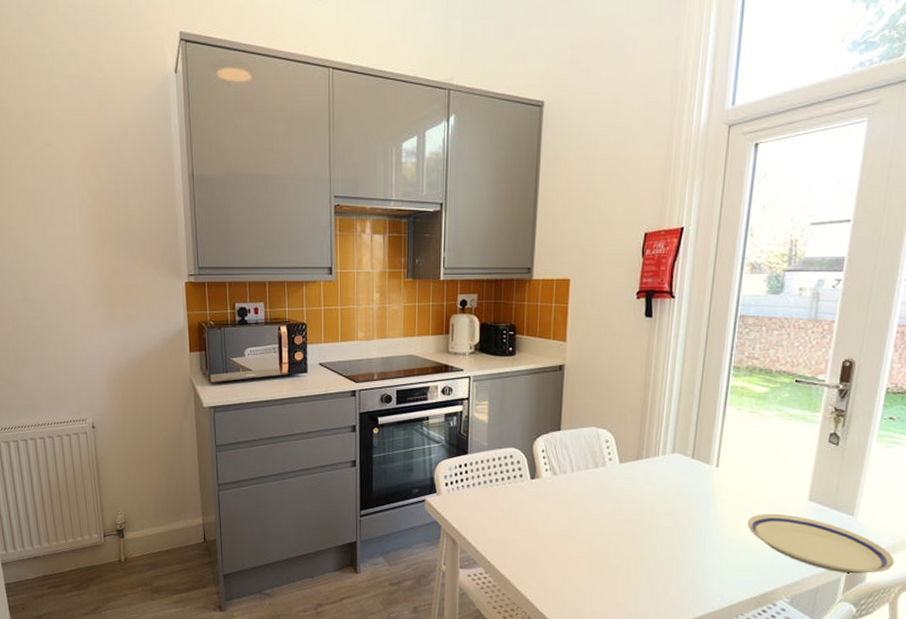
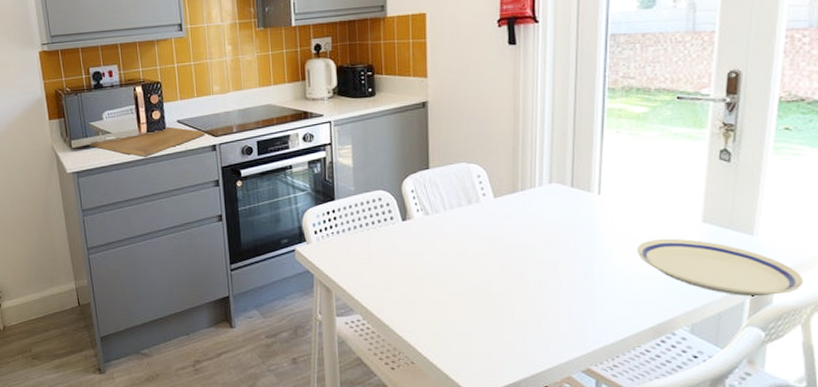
chopping board: none [227,367,346,398] -> present [88,125,205,158]

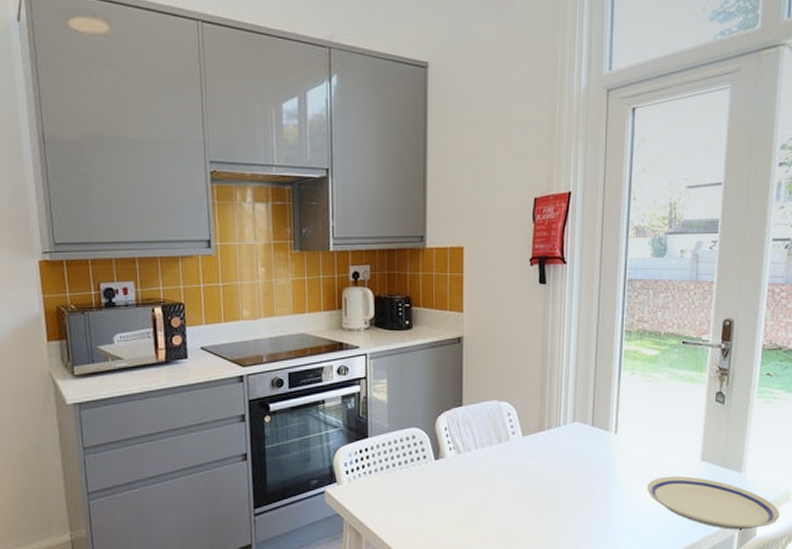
chopping board: present [88,125,205,158] -> none [94,352,232,389]

